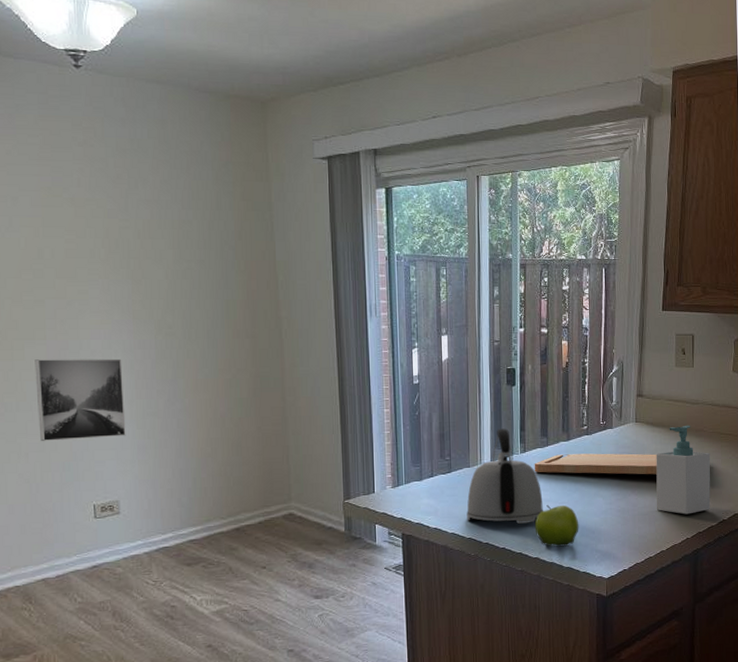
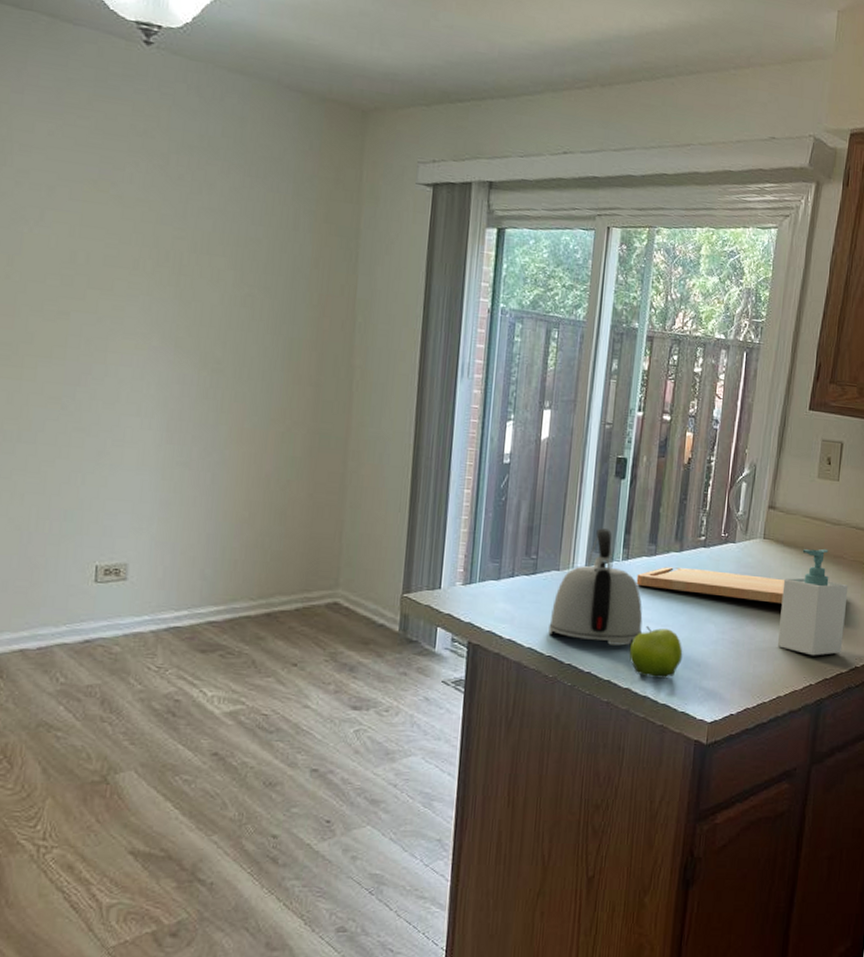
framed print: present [35,358,126,442] -> none [41,382,155,487]

